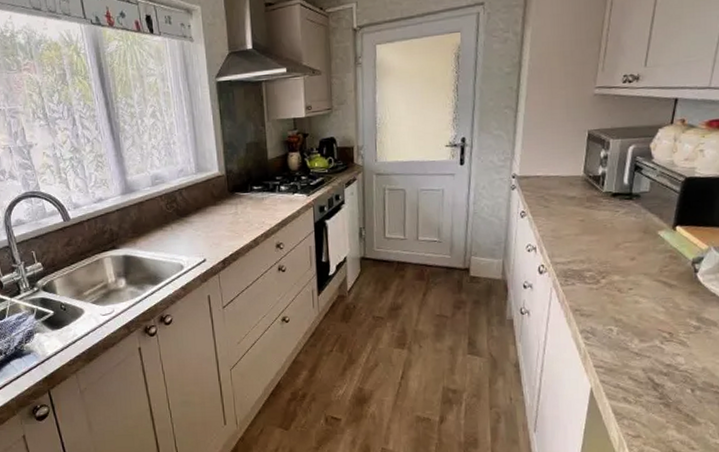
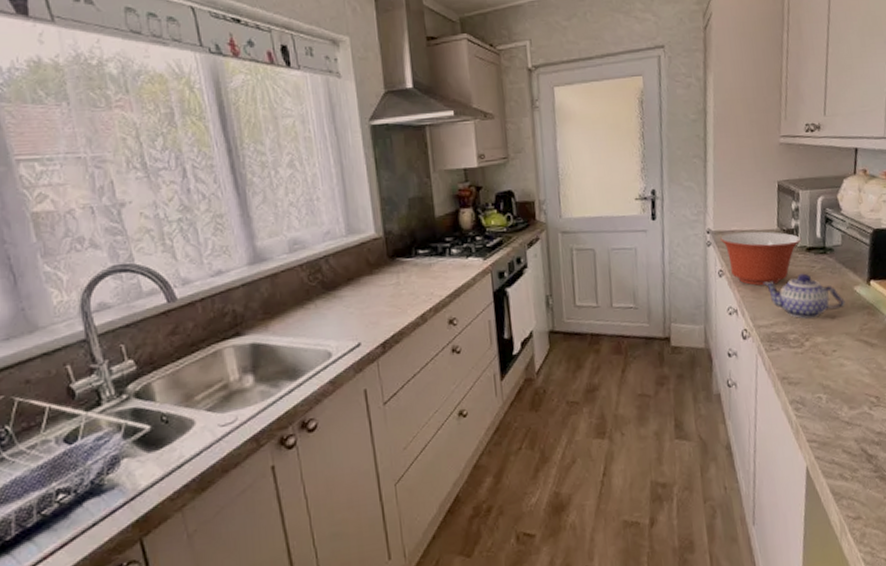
mixing bowl: none [525,177,608,227] -> present [720,231,802,286]
teapot: none [563,216,647,259] -> present [763,273,845,319]

